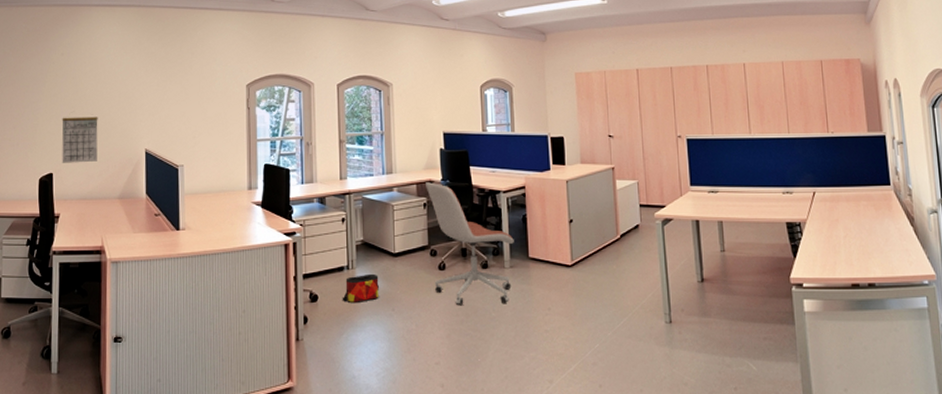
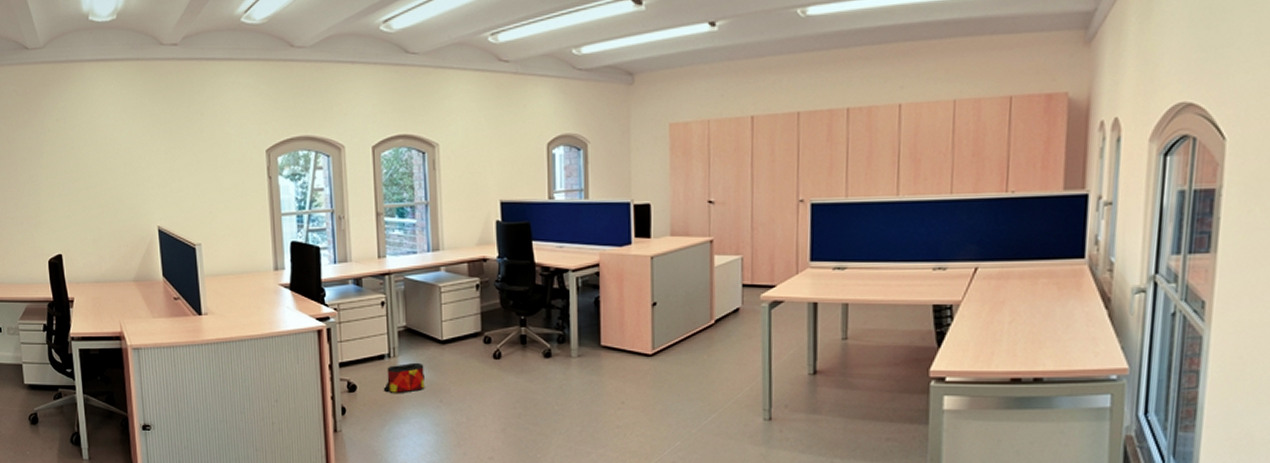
calendar: present [62,117,98,163] -> none [65,191,107,243]
office chair: present [426,182,514,306] -> none [479,260,584,398]

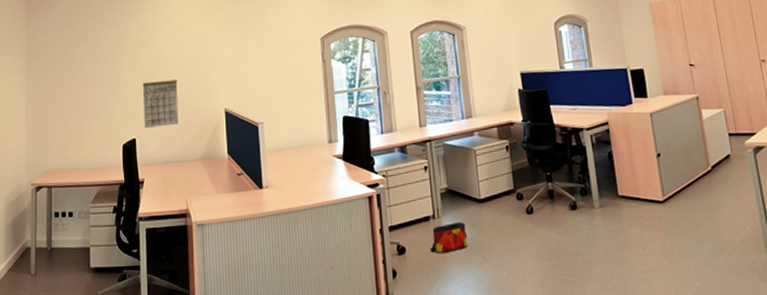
calendar: none [65,191,107,243] -> present [142,79,178,128]

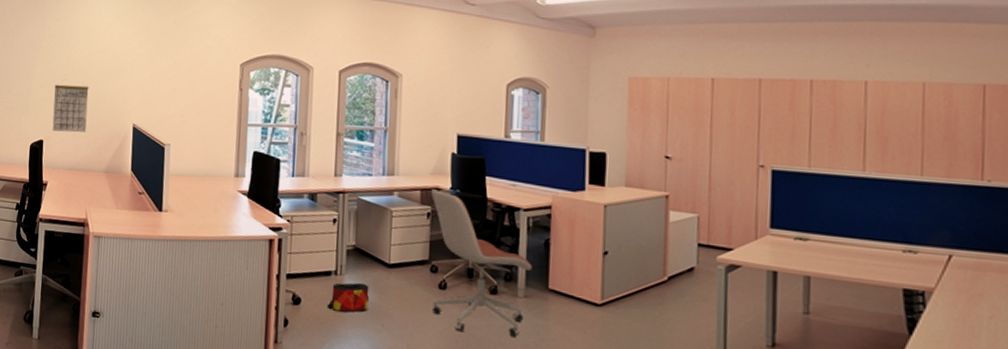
office chair: none [506,124,603,250] -> present [431,189,532,337]

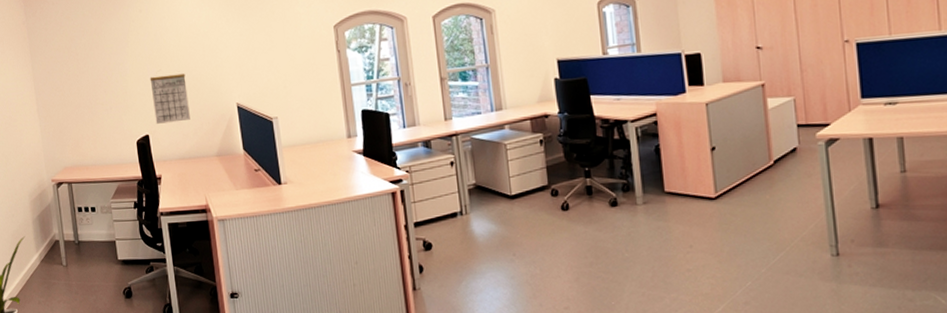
bag: present [327,282,369,313] -> none [457,218,498,250]
office chair: present [431,189,532,337] -> none [541,116,647,248]

